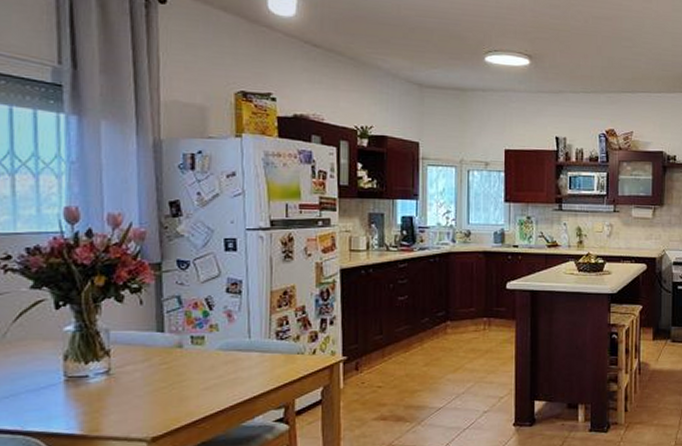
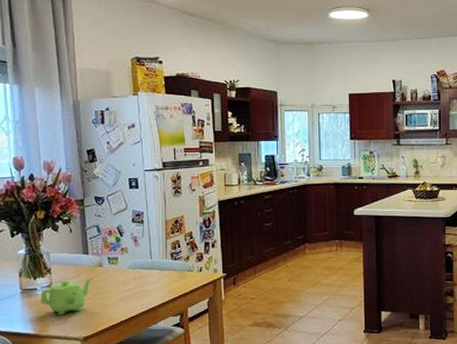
teapot: none [93,361,169,410] -> present [40,278,93,315]

